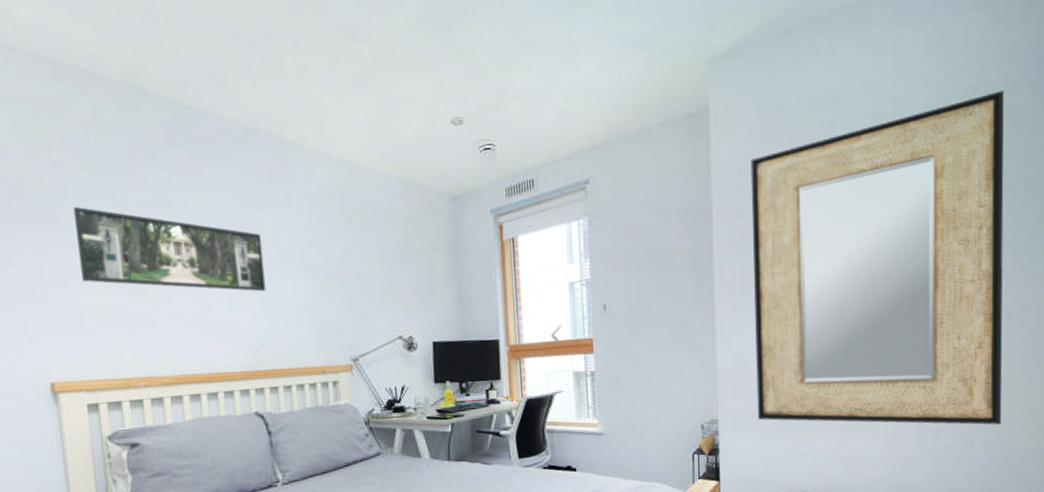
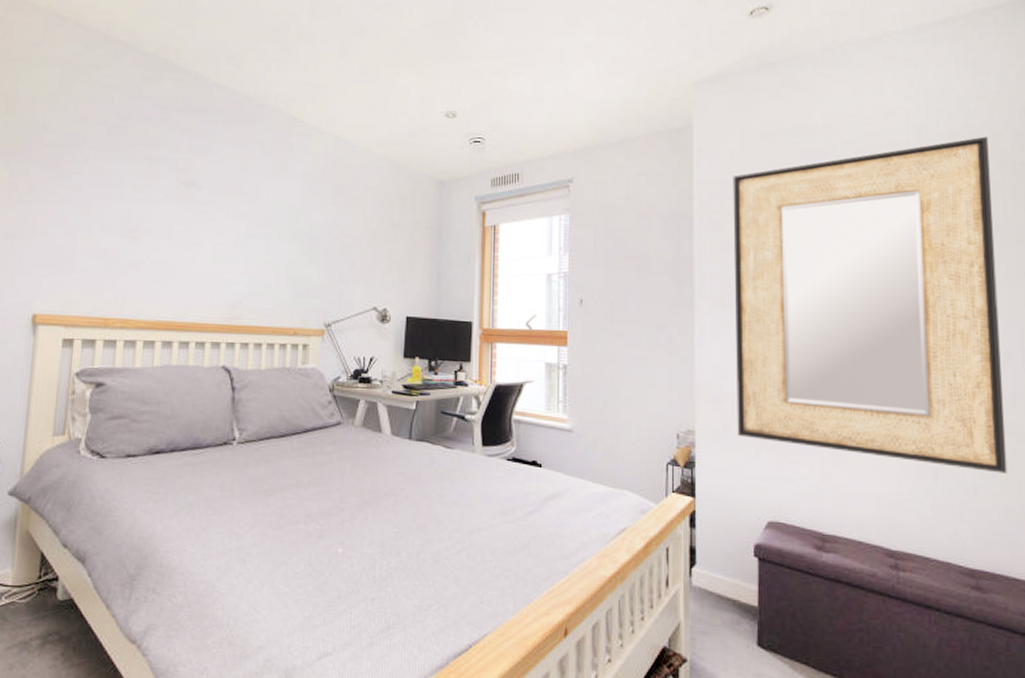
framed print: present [72,206,266,292] -> none [82,155,255,250]

